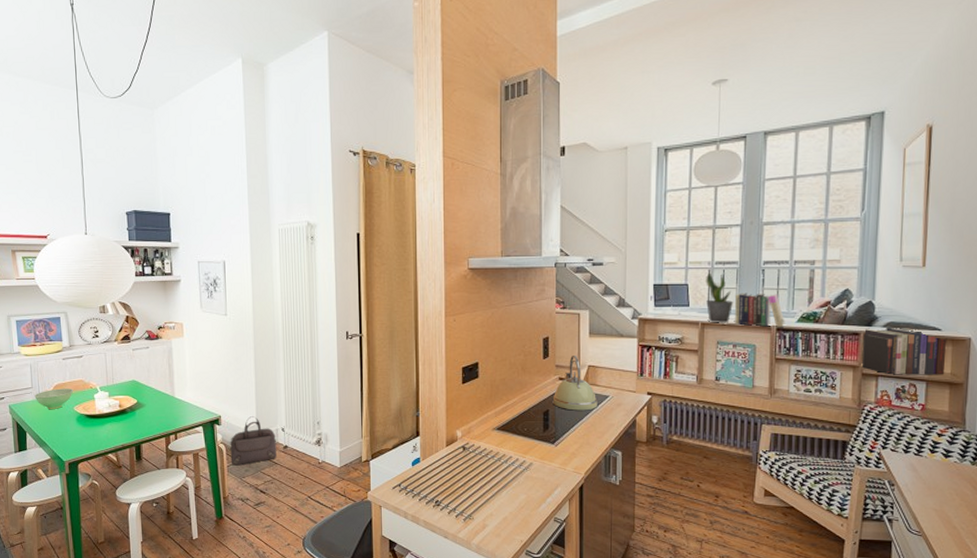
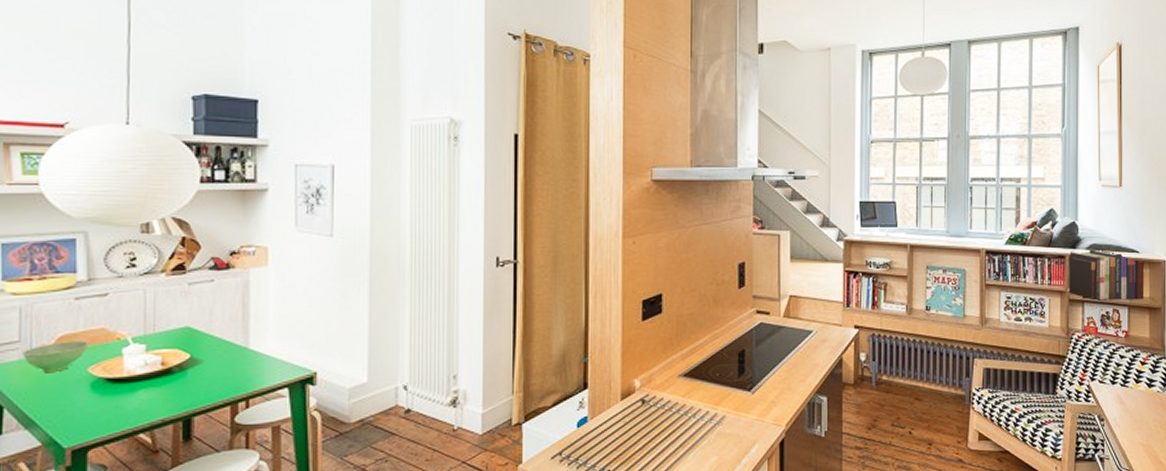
handbag: present [229,416,277,466] -> none [326,371,396,440]
kettle: present [552,355,599,411] -> none [749,283,801,350]
potted plant: present [706,272,733,323] -> none [914,189,942,246]
books: present [735,293,785,328] -> none [944,212,994,251]

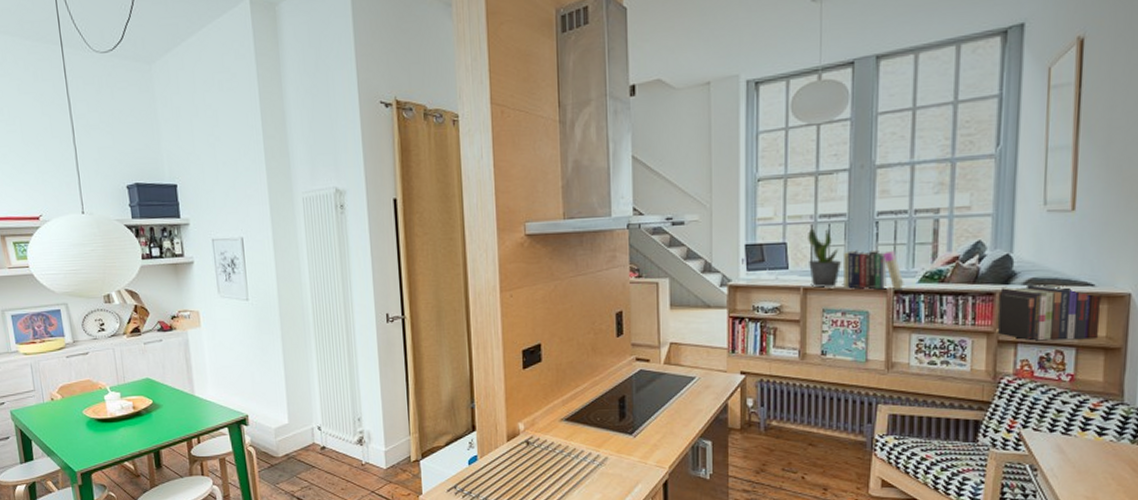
bowl: present [22,341,90,373] -> none [37,390,81,415]
potted plant: none [914,189,942,246] -> present [808,228,841,288]
books: none [944,212,994,251] -> present [843,249,904,291]

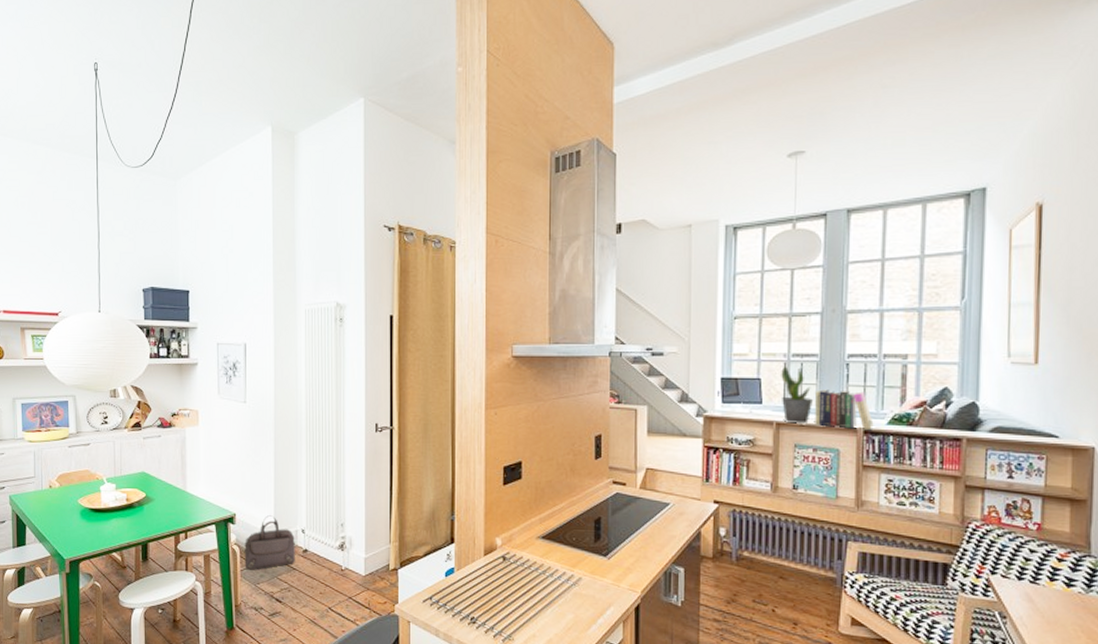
handbag: none [259,414,314,471] -> present [243,515,296,570]
books: present [998,284,1100,341] -> none [965,433,1065,490]

